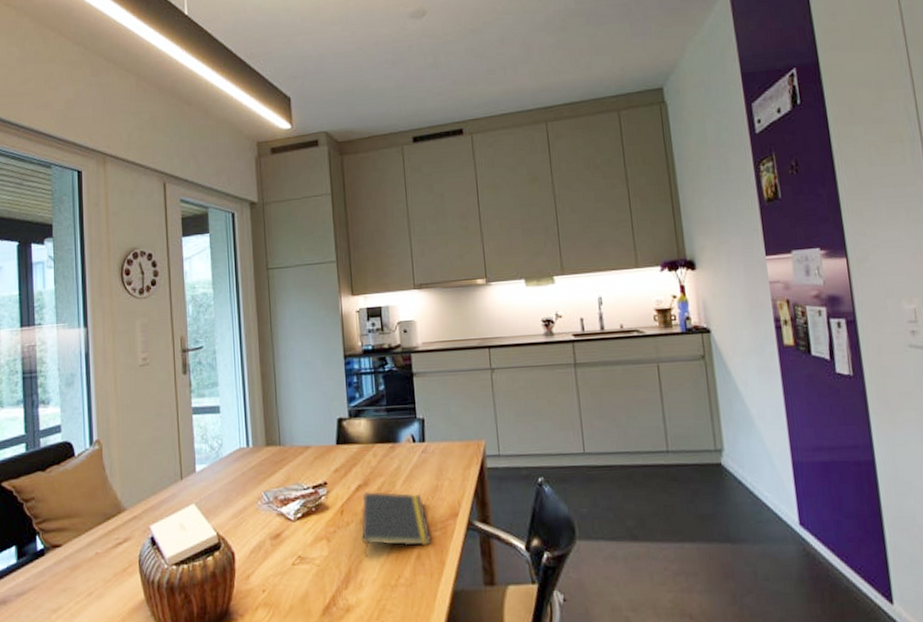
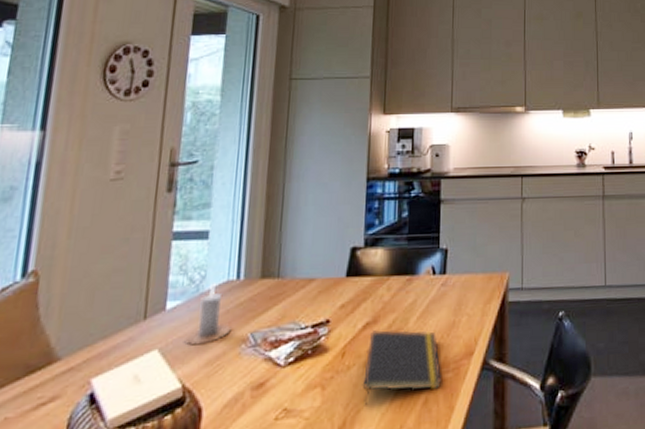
candle: none [214,448,248,502] -> present [184,281,231,346]

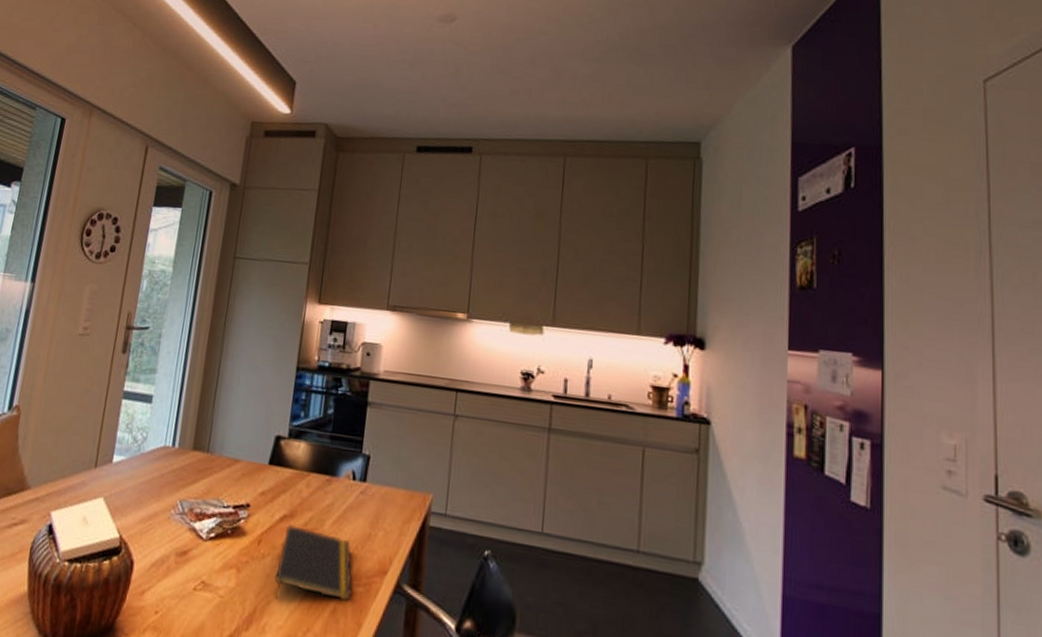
candle: present [184,281,231,346] -> none [125,444,164,502]

